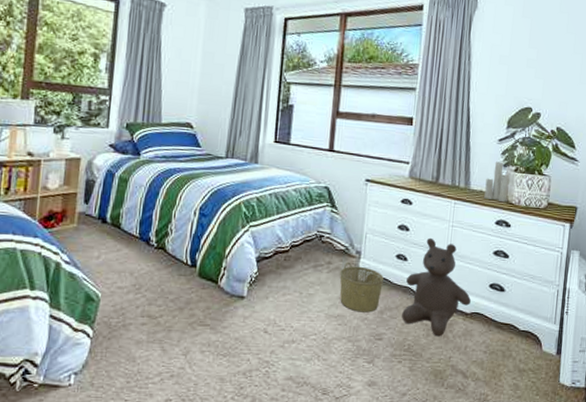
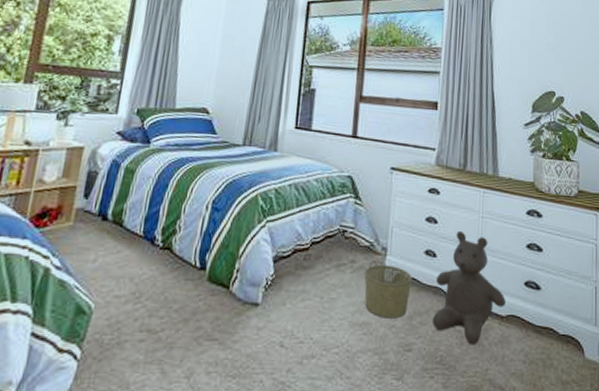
candle: present [484,157,509,203] -> none [513,142,538,191]

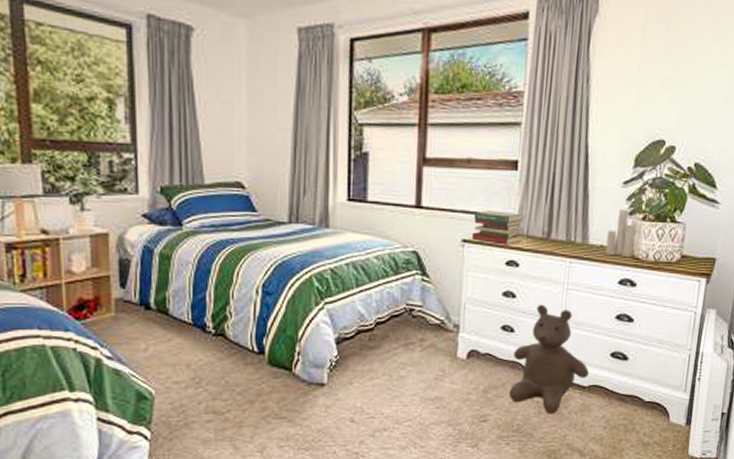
basket: present [364,259,412,319] -> none [435,337,487,393]
books: none [399,142,442,174] -> present [471,210,523,245]
candle: none [513,142,538,191] -> present [605,203,635,258]

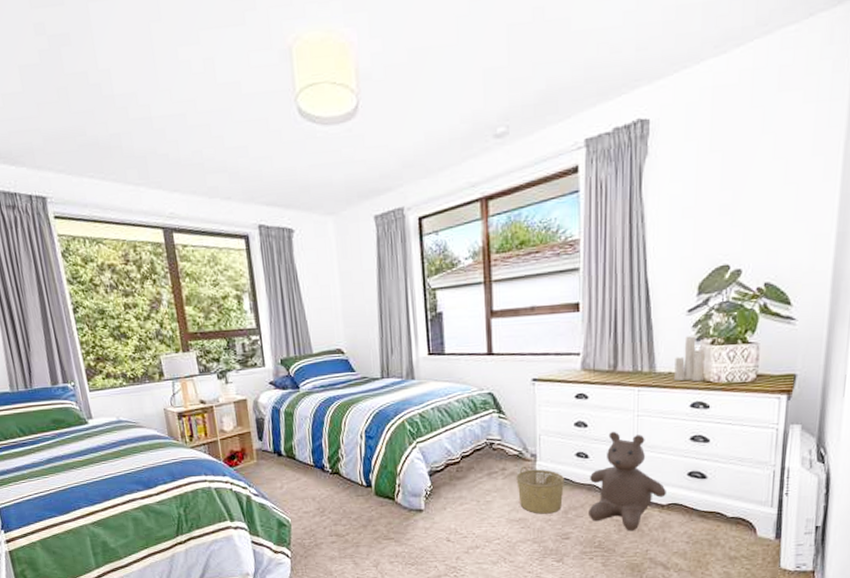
basket: none [435,337,487,393] -> present [516,466,564,514]
books: present [471,210,523,245] -> none [541,350,589,381]

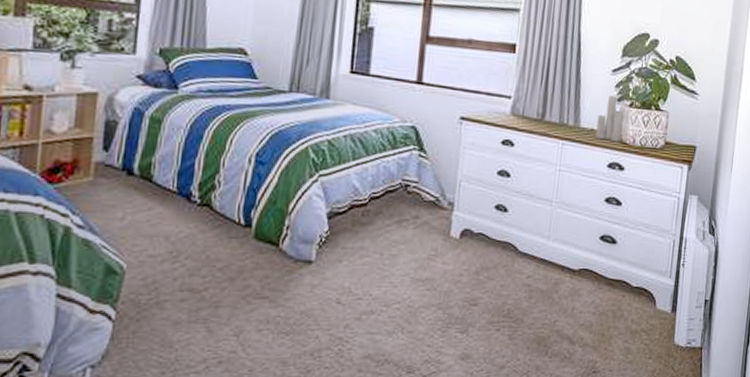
basket: present [516,466,564,514] -> none [428,215,480,274]
teddy bear: present [589,431,666,531] -> none [500,184,579,299]

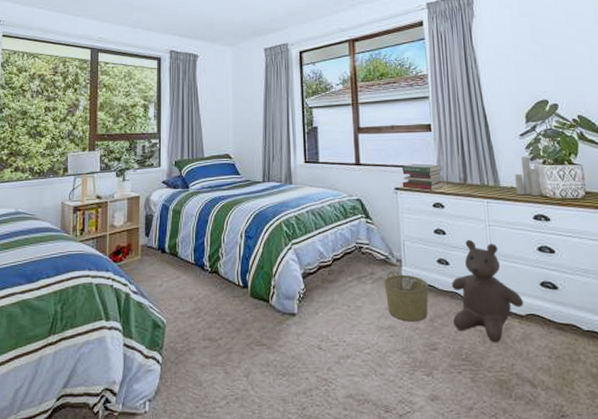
basket: none [428,215,480,274] -> present [384,271,429,322]
books: none [469,89,519,125] -> present [402,163,444,191]
teddy bear: none [500,184,579,299] -> present [452,239,523,343]

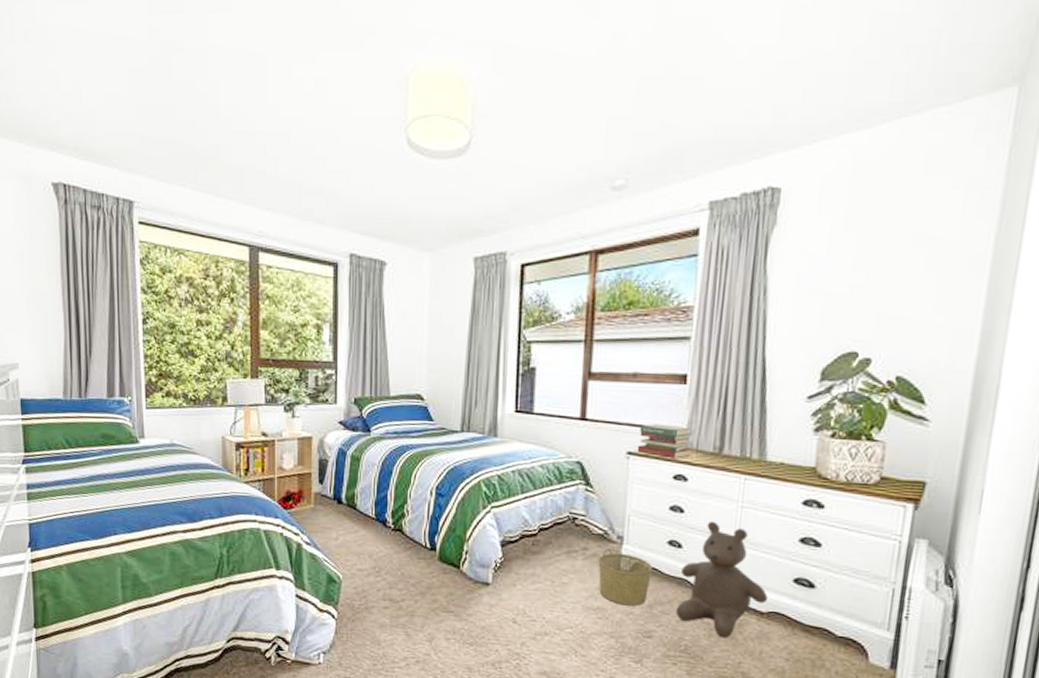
candle: present [515,151,542,197] -> none [786,419,822,478]

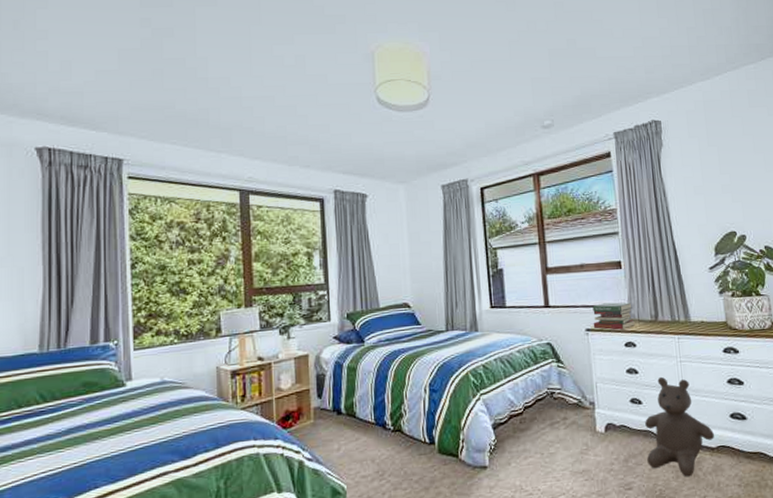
basket: present [598,548,652,606] -> none [577,414,623,464]

